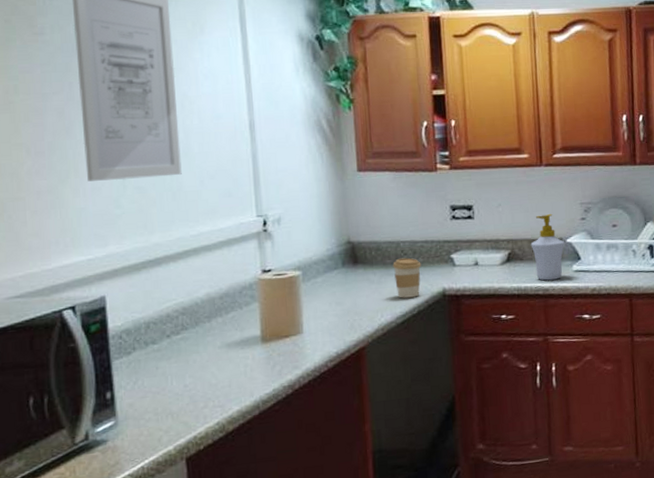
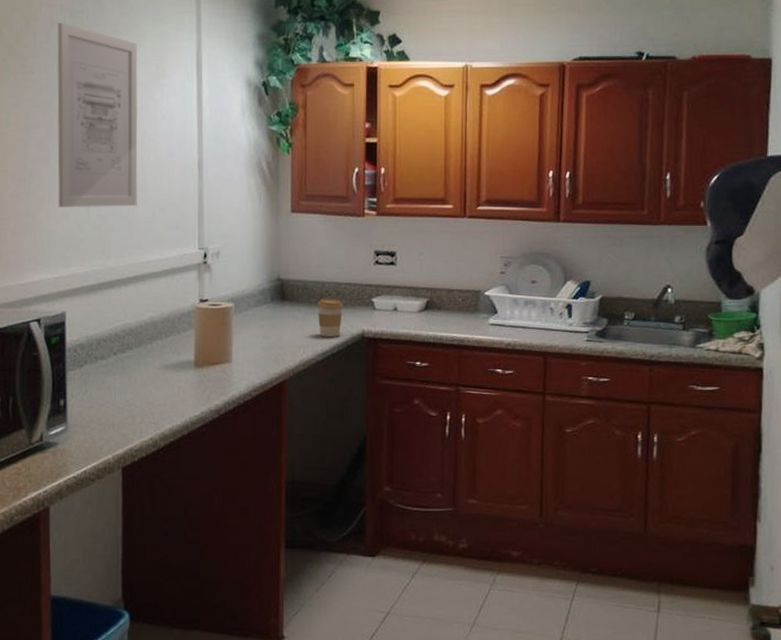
soap bottle: present [530,213,565,281] -> none [449,265,483,331]

